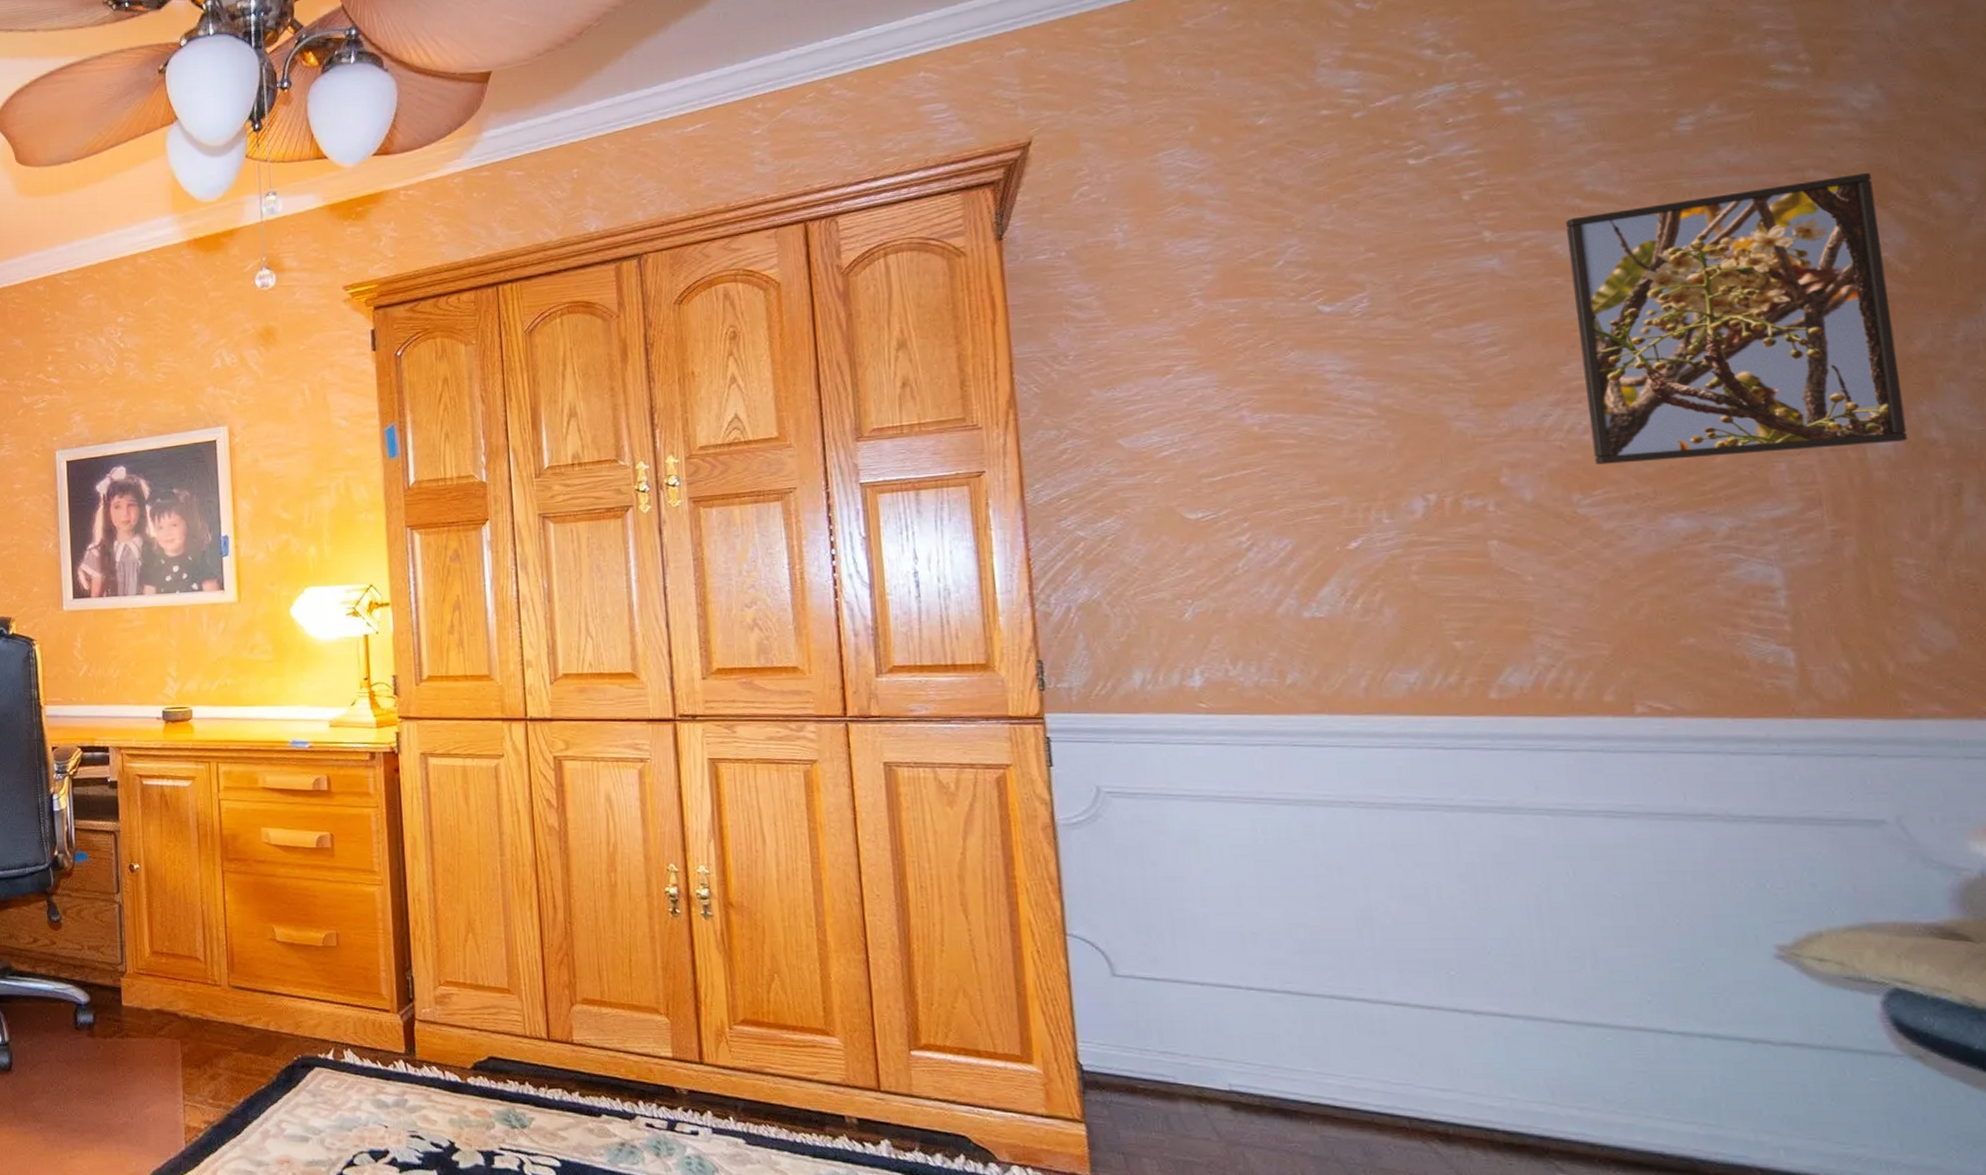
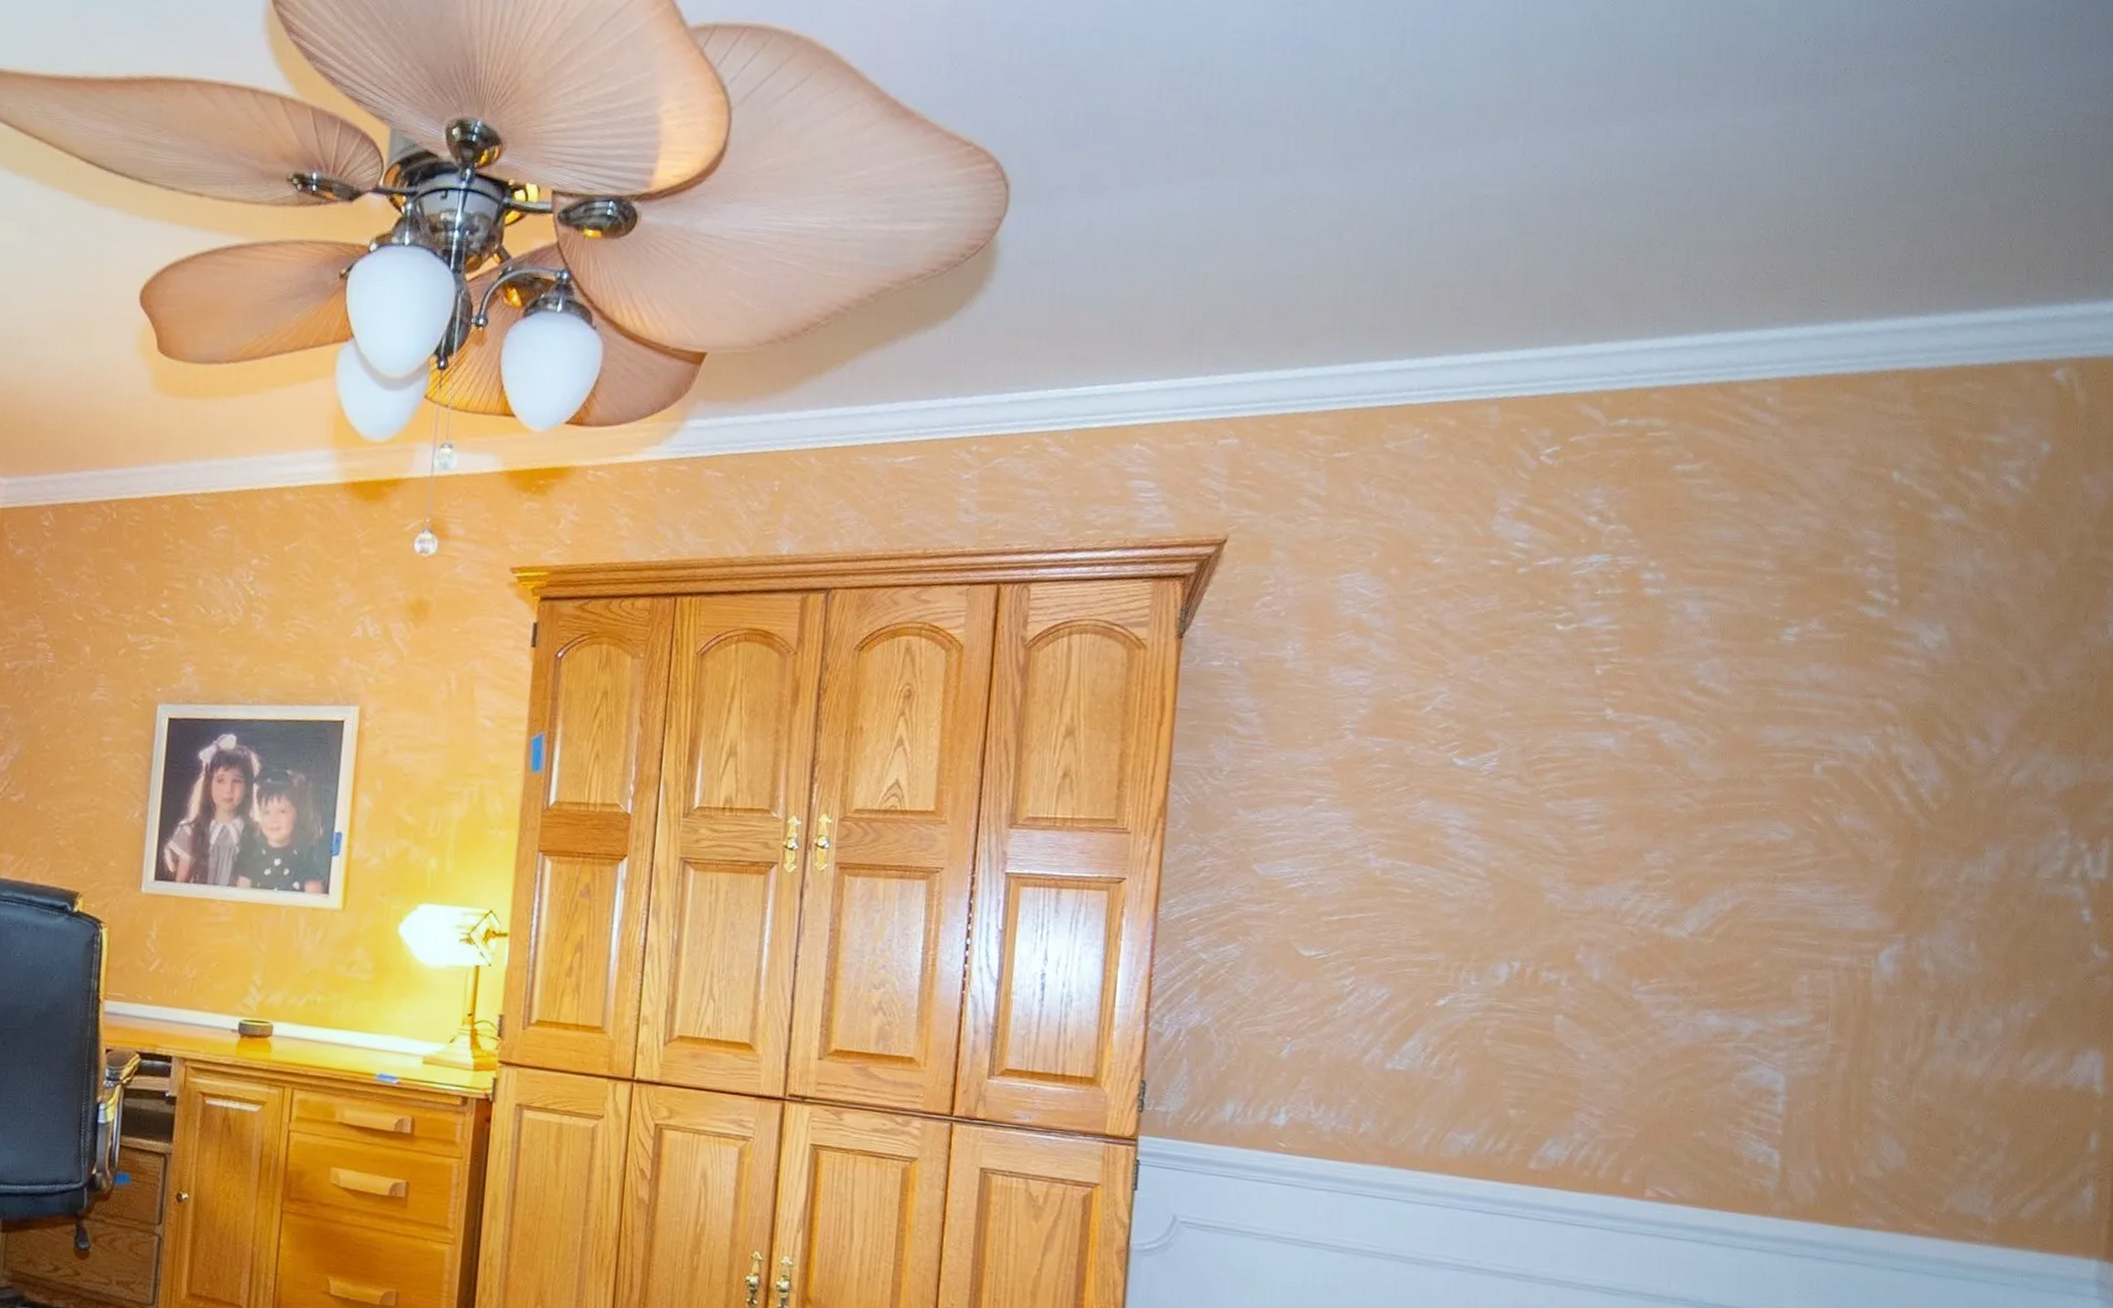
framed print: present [1566,172,1908,465] -> none [1657,708,1925,969]

